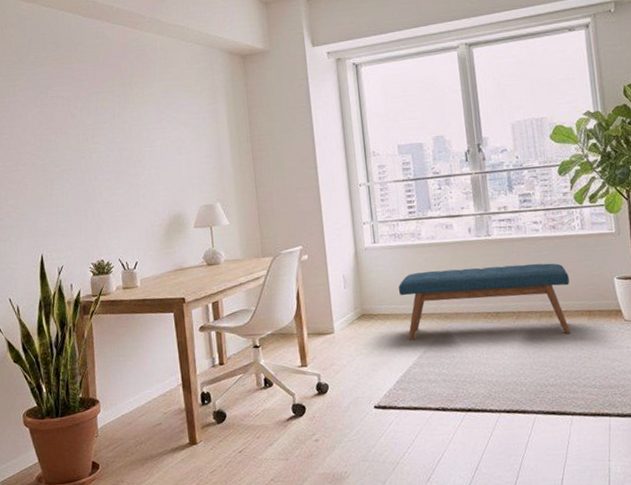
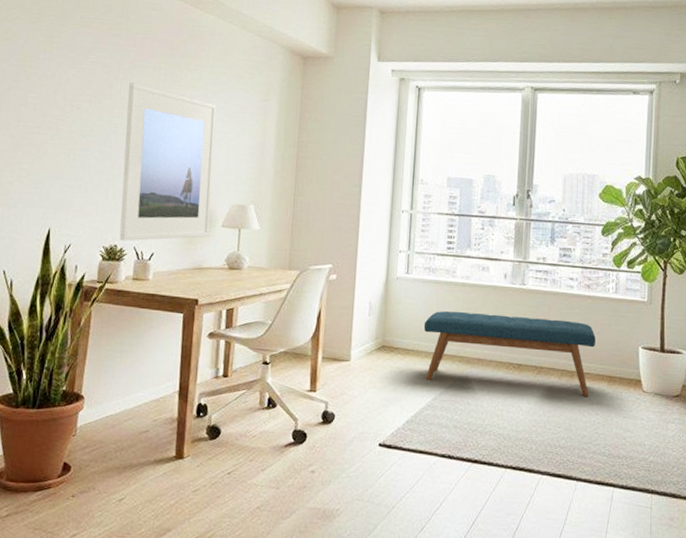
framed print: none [87,109,184,255] -> present [119,83,217,241]

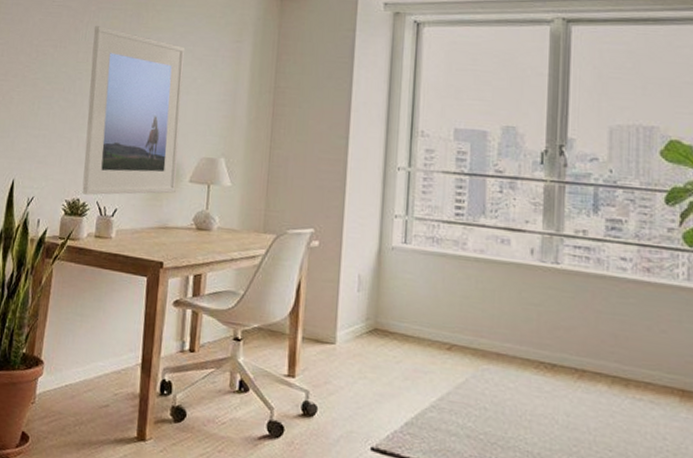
bench: present [423,311,596,396] -> none [426,290,660,414]

